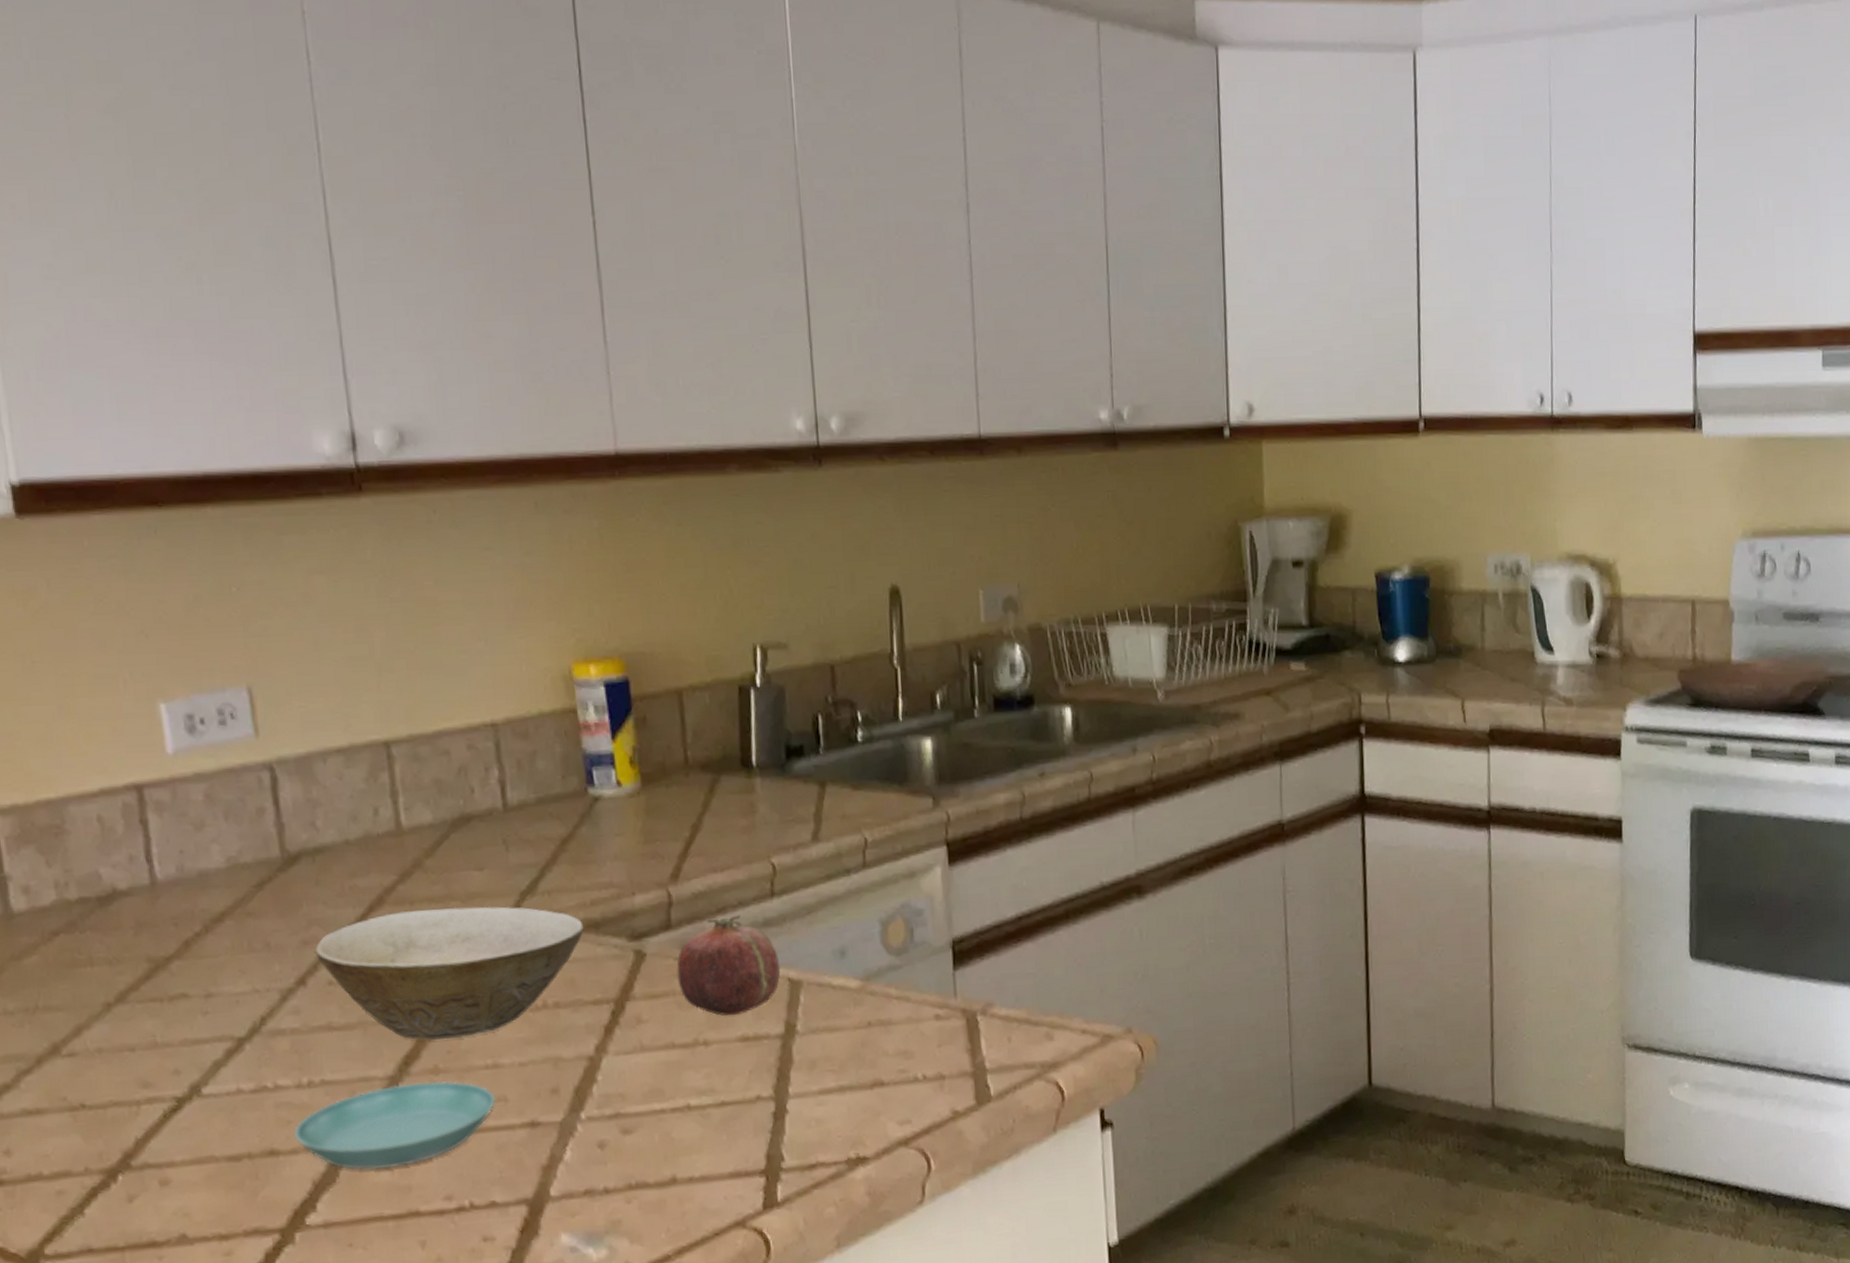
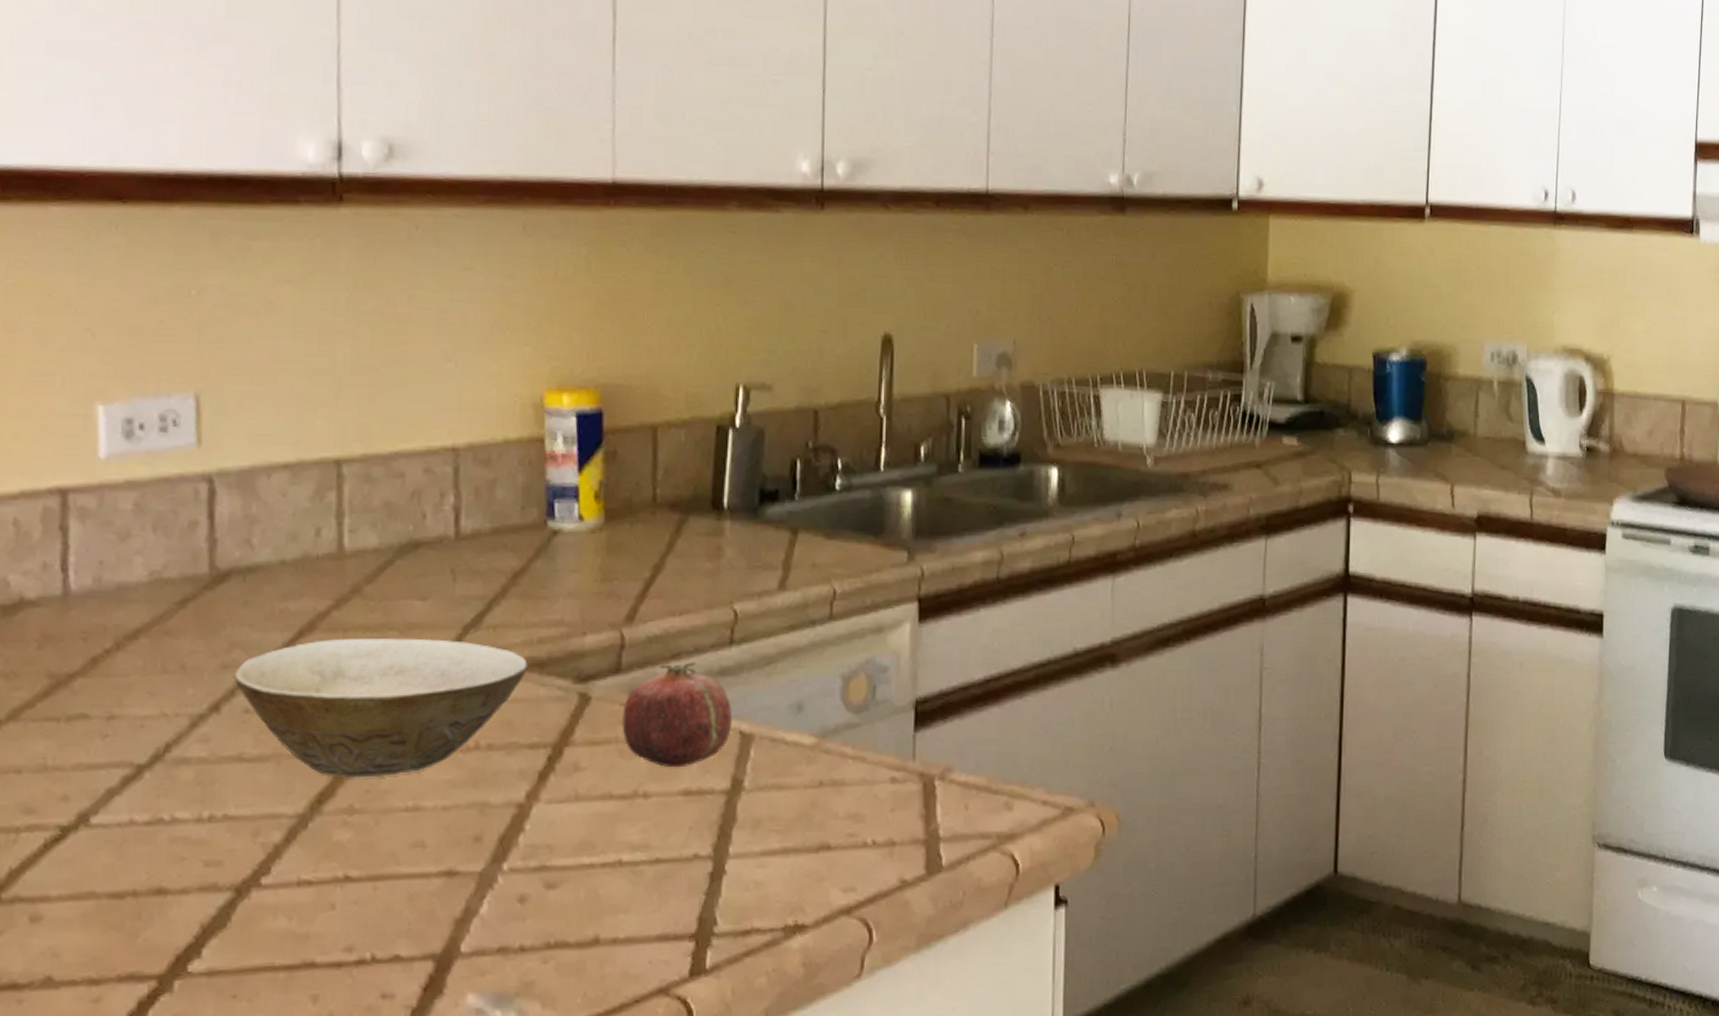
saucer: present [294,1080,496,1170] -> none [187,822,412,915]

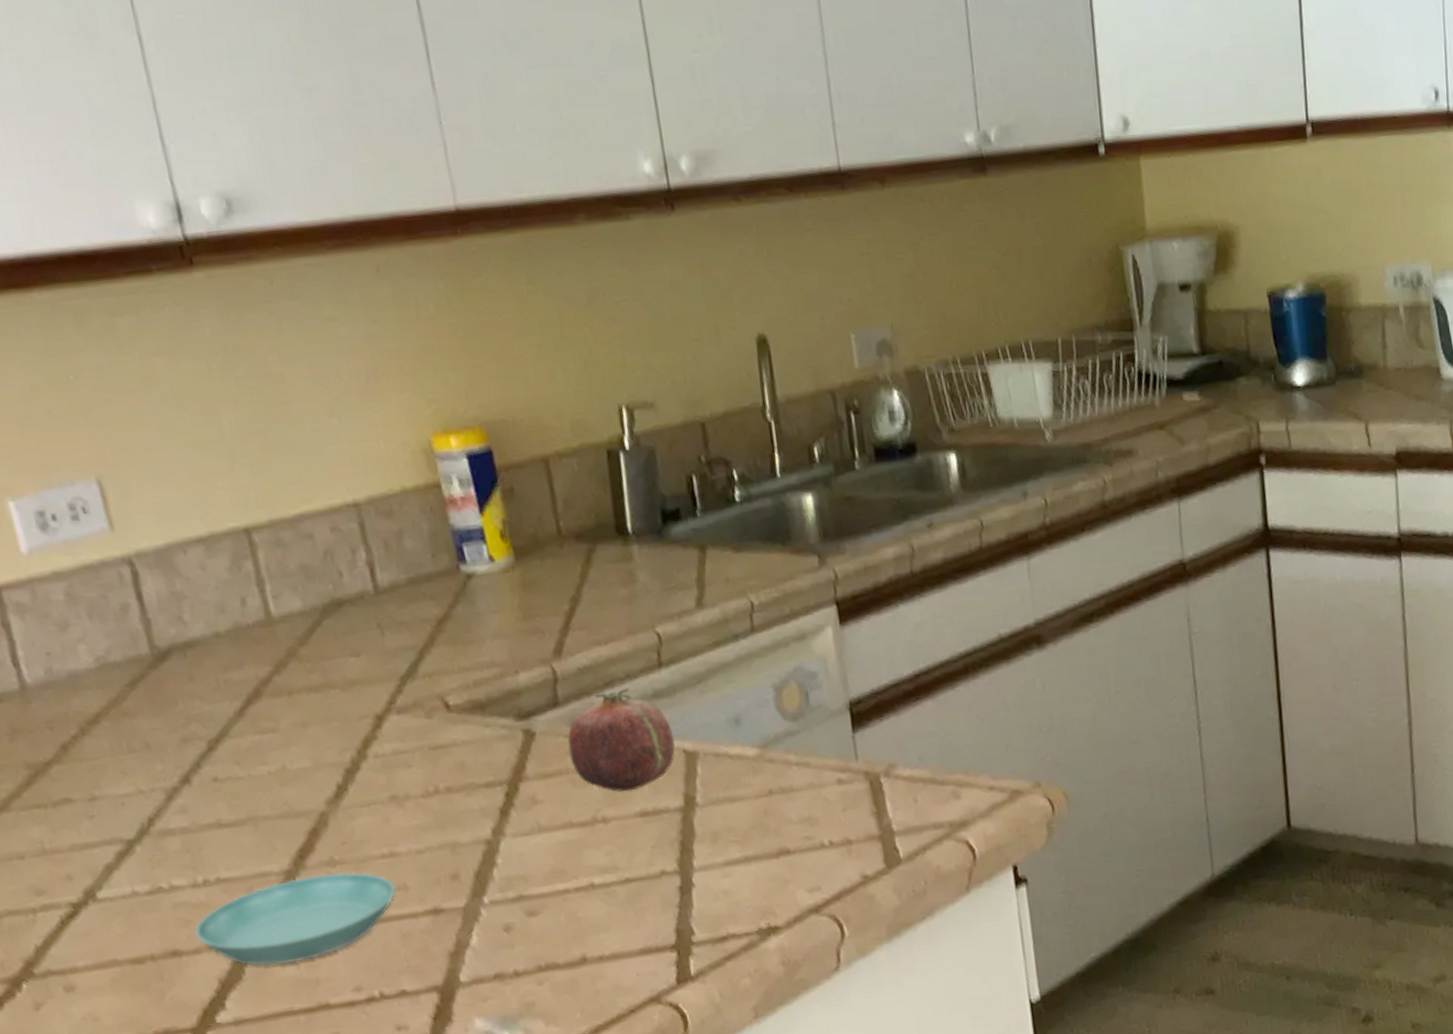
saucer: none [187,822,412,915] -> present [194,872,396,967]
bowl: present [233,638,528,778] -> none [196,692,470,834]

